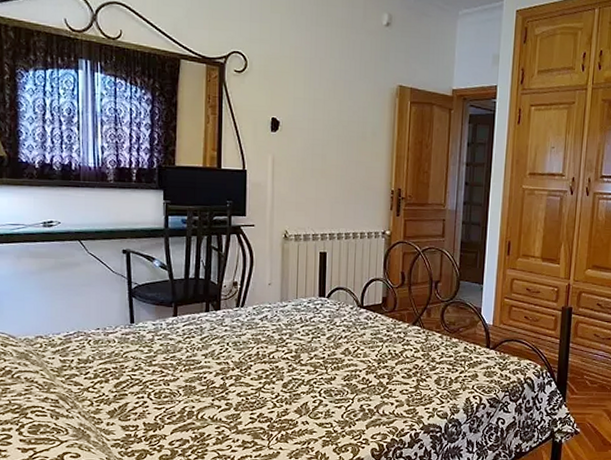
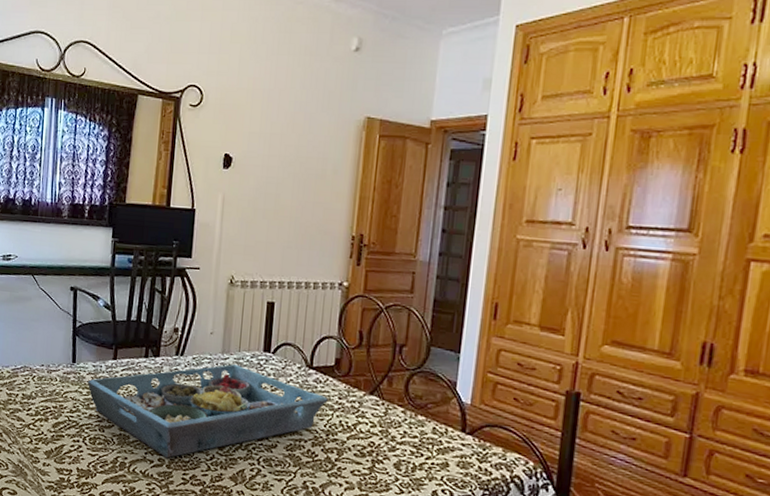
serving tray: none [148,311,378,402] -> present [87,364,328,458]

